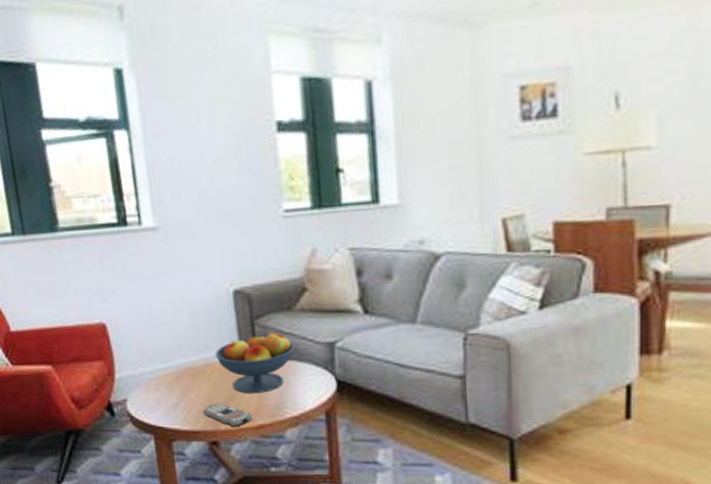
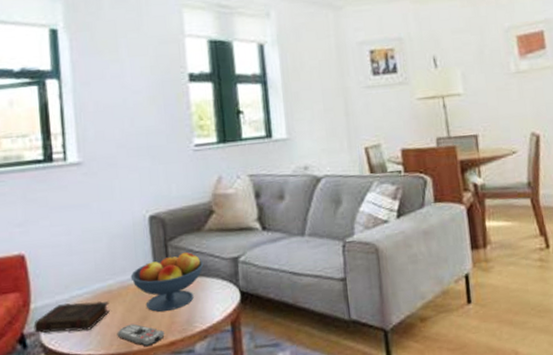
book: none [119,375,195,405] -> present [33,301,110,333]

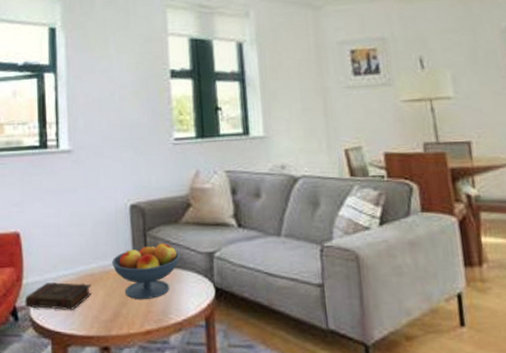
remote control: present [117,323,165,347] -> none [97,308,141,333]

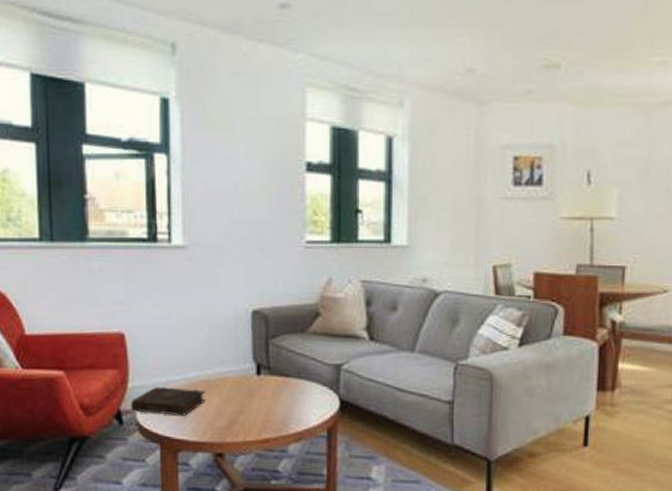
fruit bowl: present [111,242,180,299] -> none [228,352,305,408]

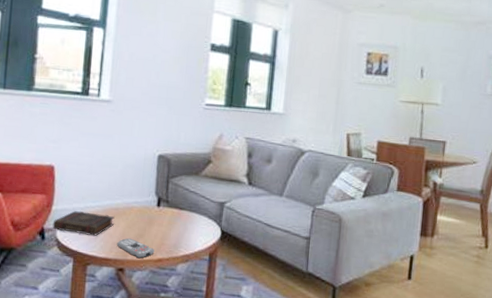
remote control: none [211,416,259,440] -> present [116,238,155,259]

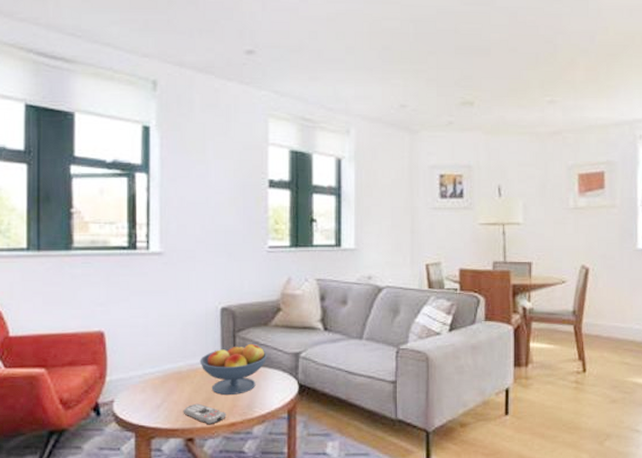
book: present [52,210,115,236] -> none [108,378,178,405]
fruit bowl: none [135,189,196,234] -> present [199,343,267,395]

